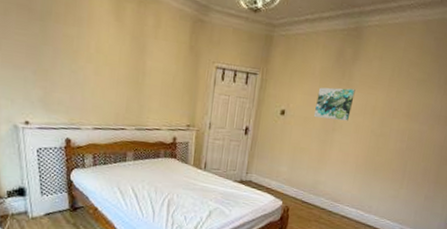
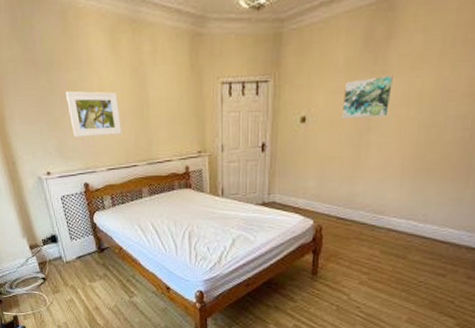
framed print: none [59,45,115,97] -> present [66,91,122,137]

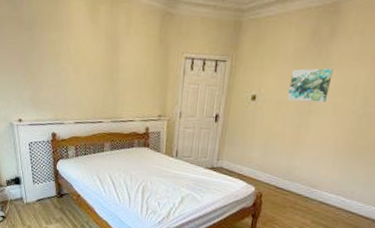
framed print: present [66,91,122,137] -> none [45,50,92,93]

